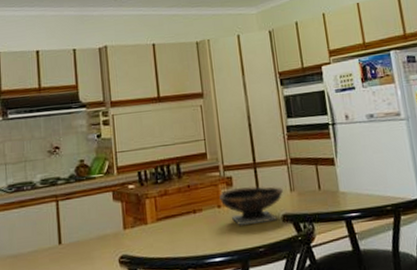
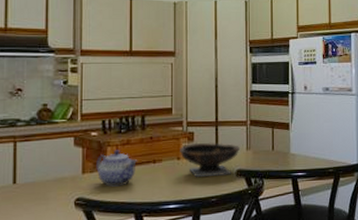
teapot: none [136,201,178,242] -> present [96,150,138,187]

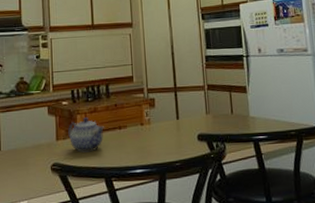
bowl: present [180,142,240,178] -> none [142,107,199,143]

